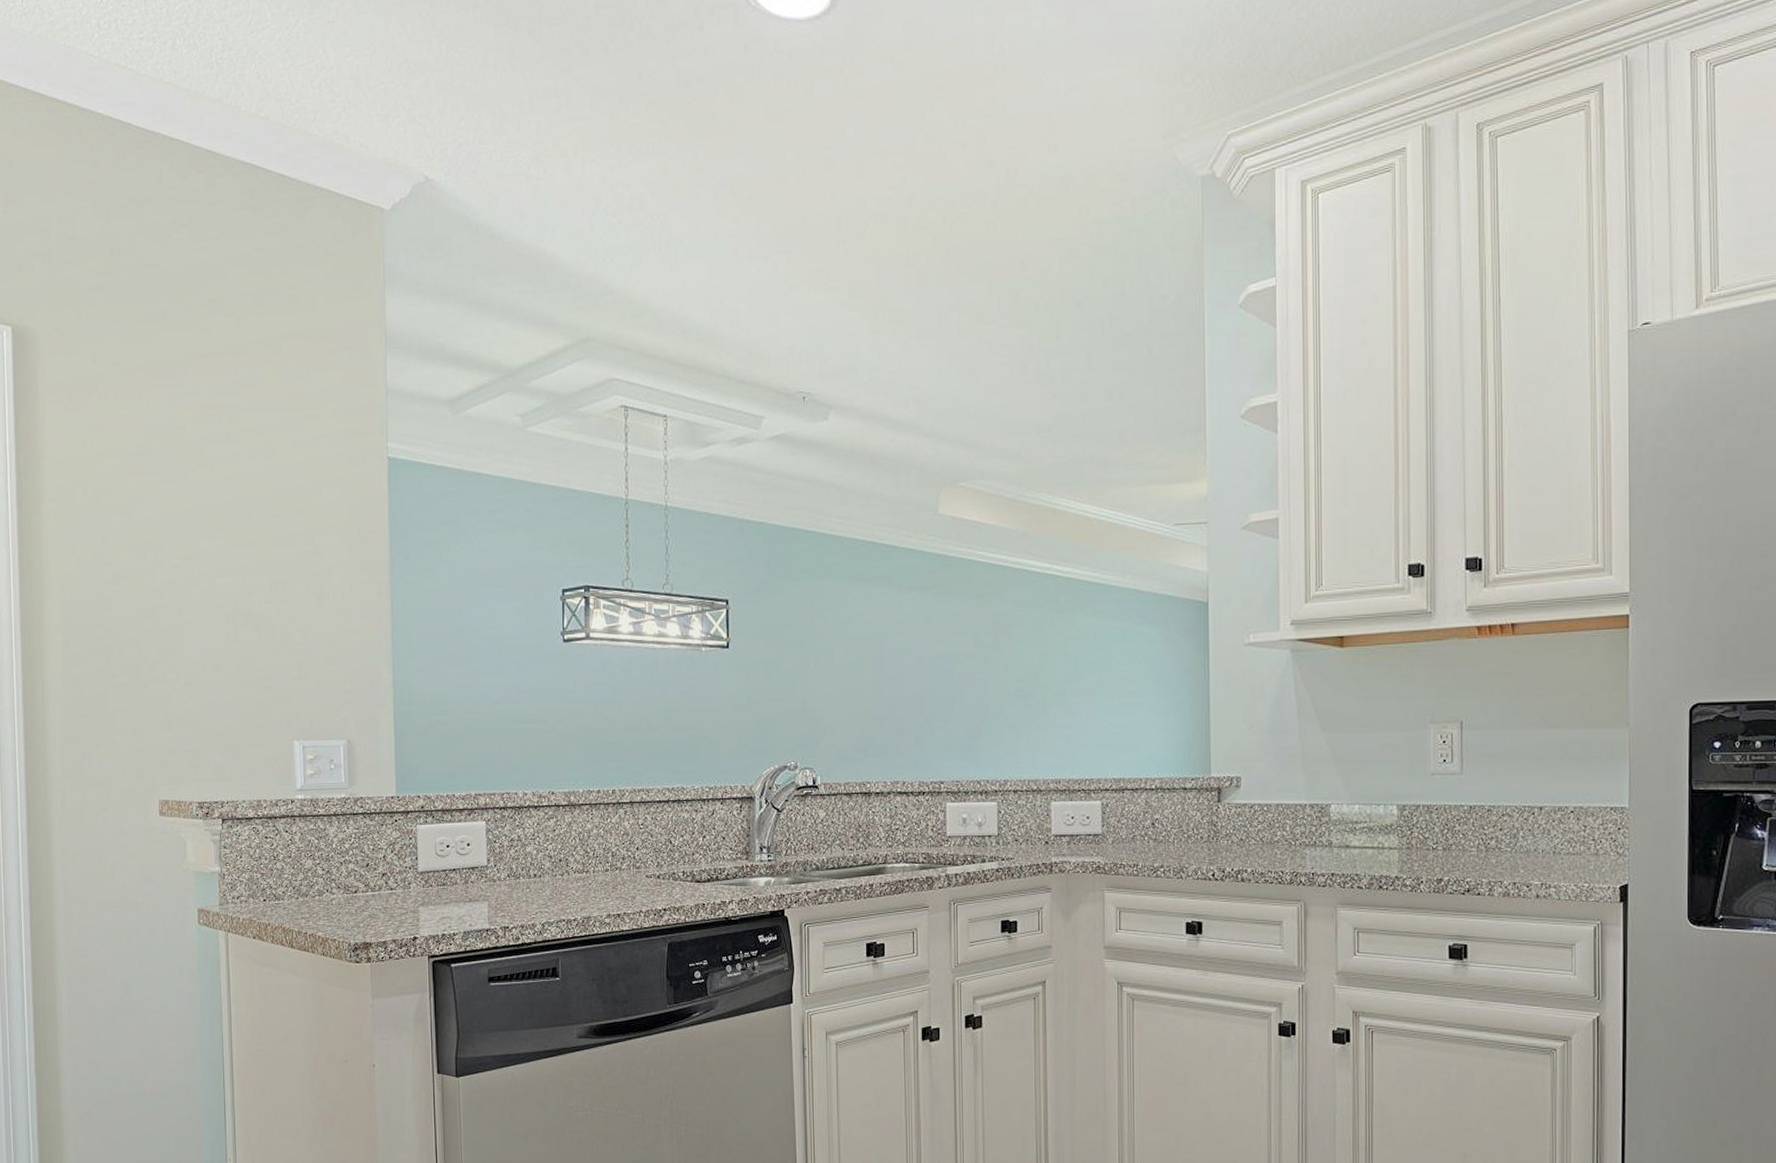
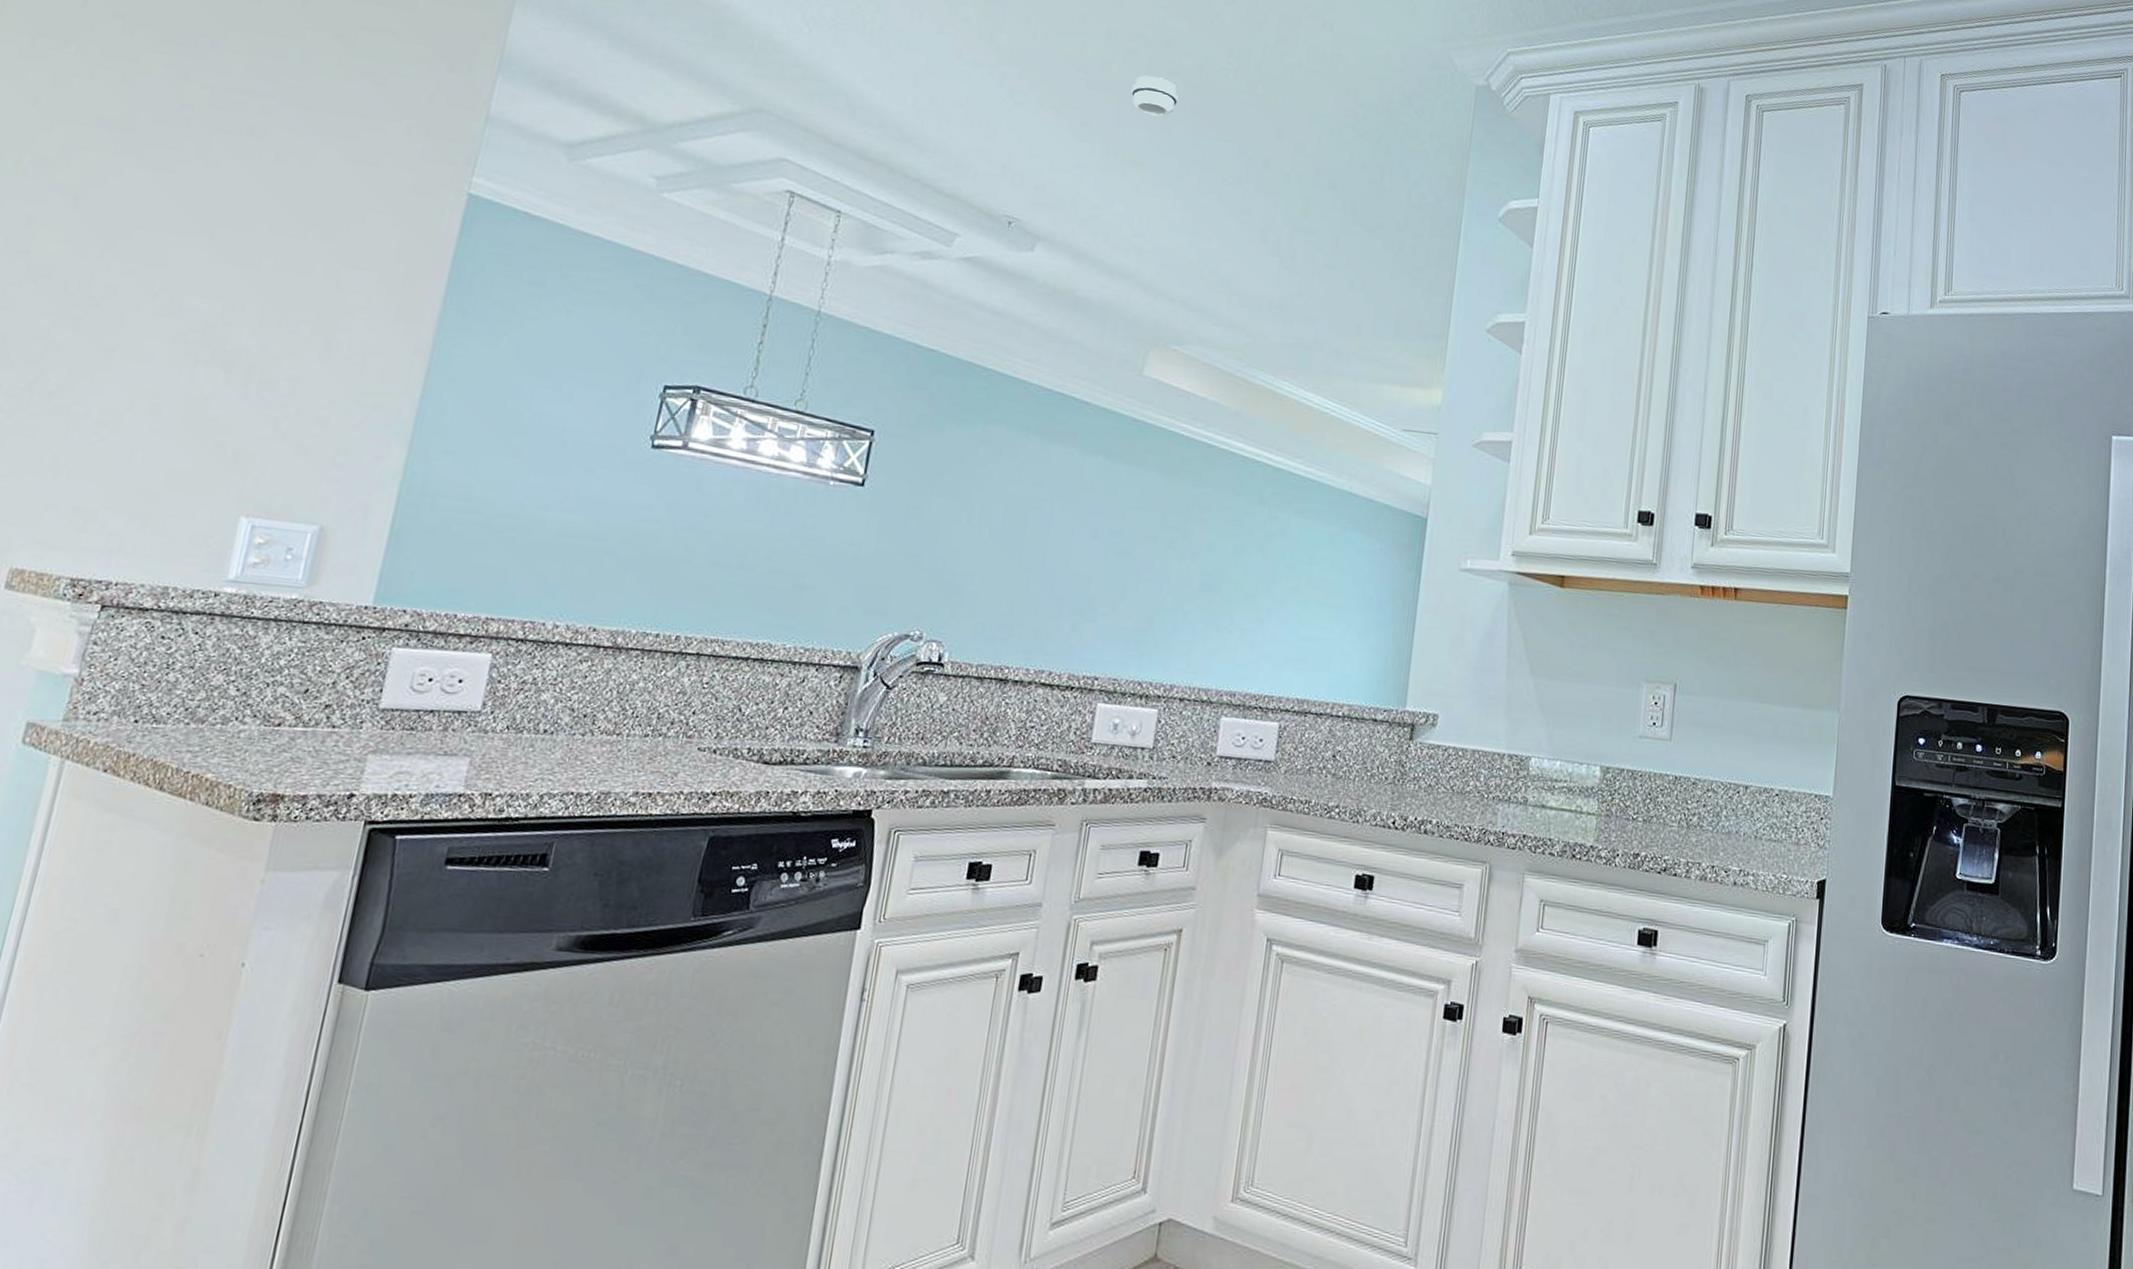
smoke detector: none [886,235,928,274] -> present [1131,75,1178,117]

